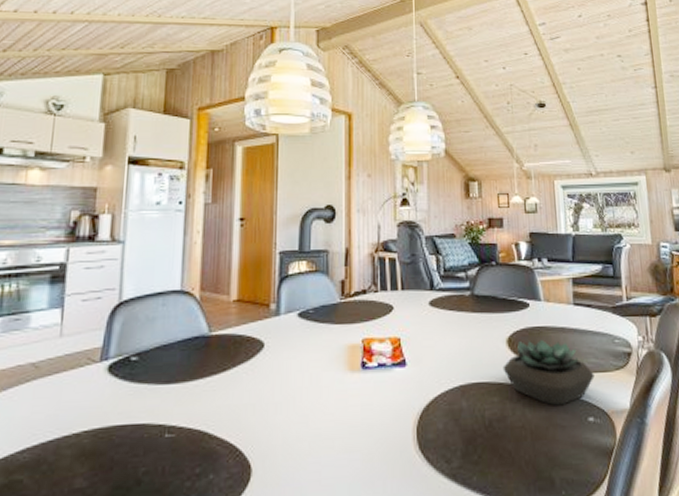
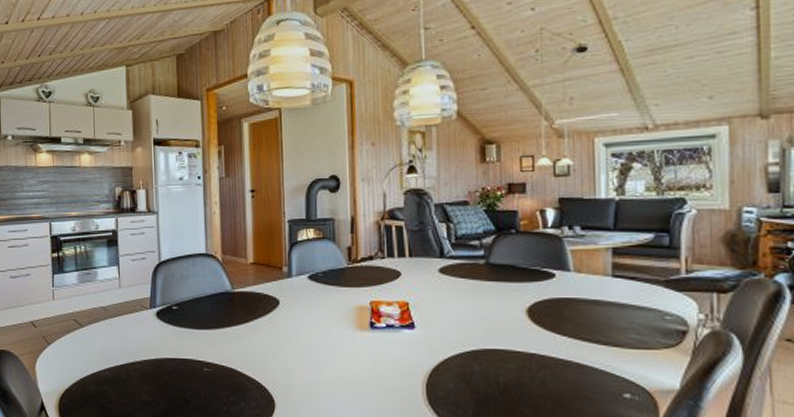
succulent plant: present [502,339,595,406] -> none [521,311,635,379]

